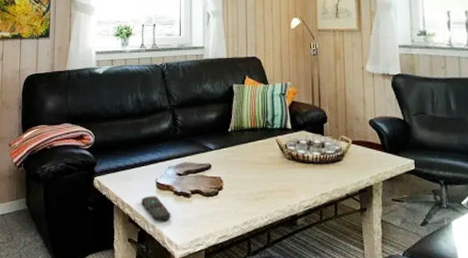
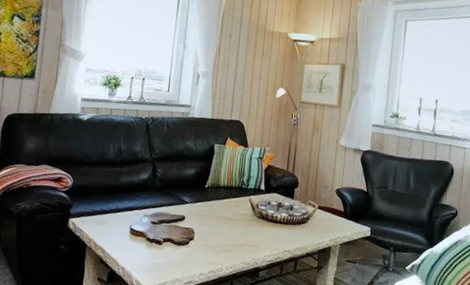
remote control: present [141,196,171,221] -> none [114,240,142,264]

